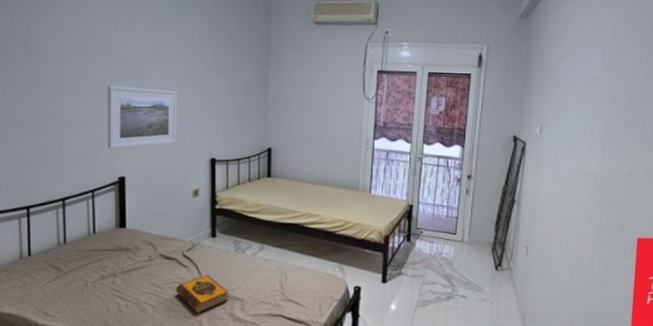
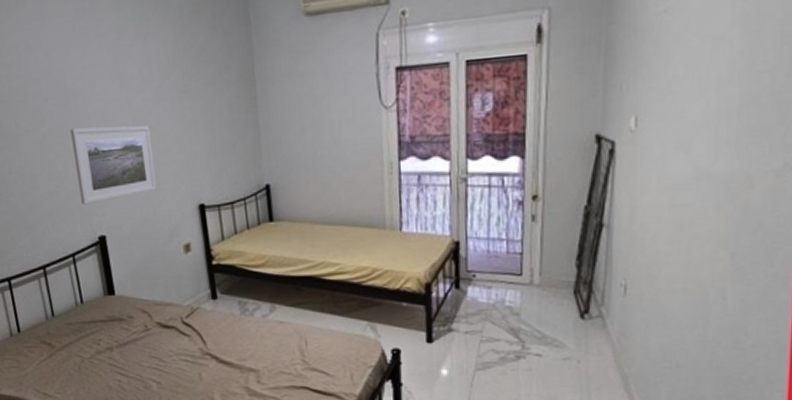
hardback book: present [175,274,229,313] -> none [179,343,241,388]

